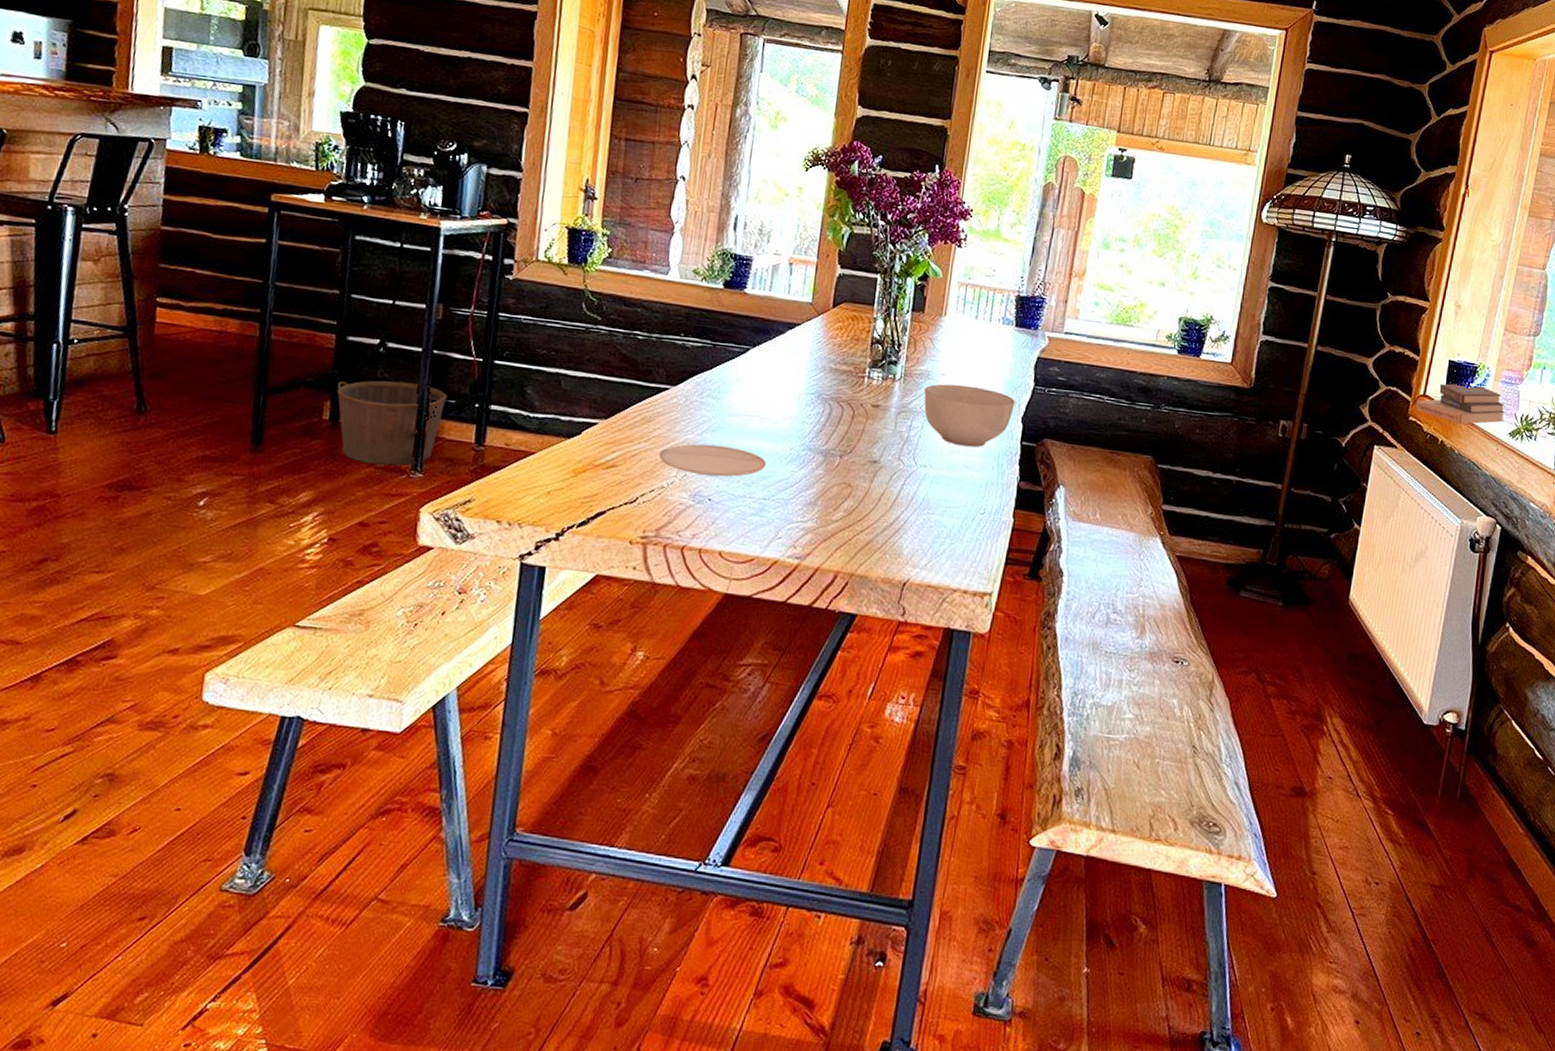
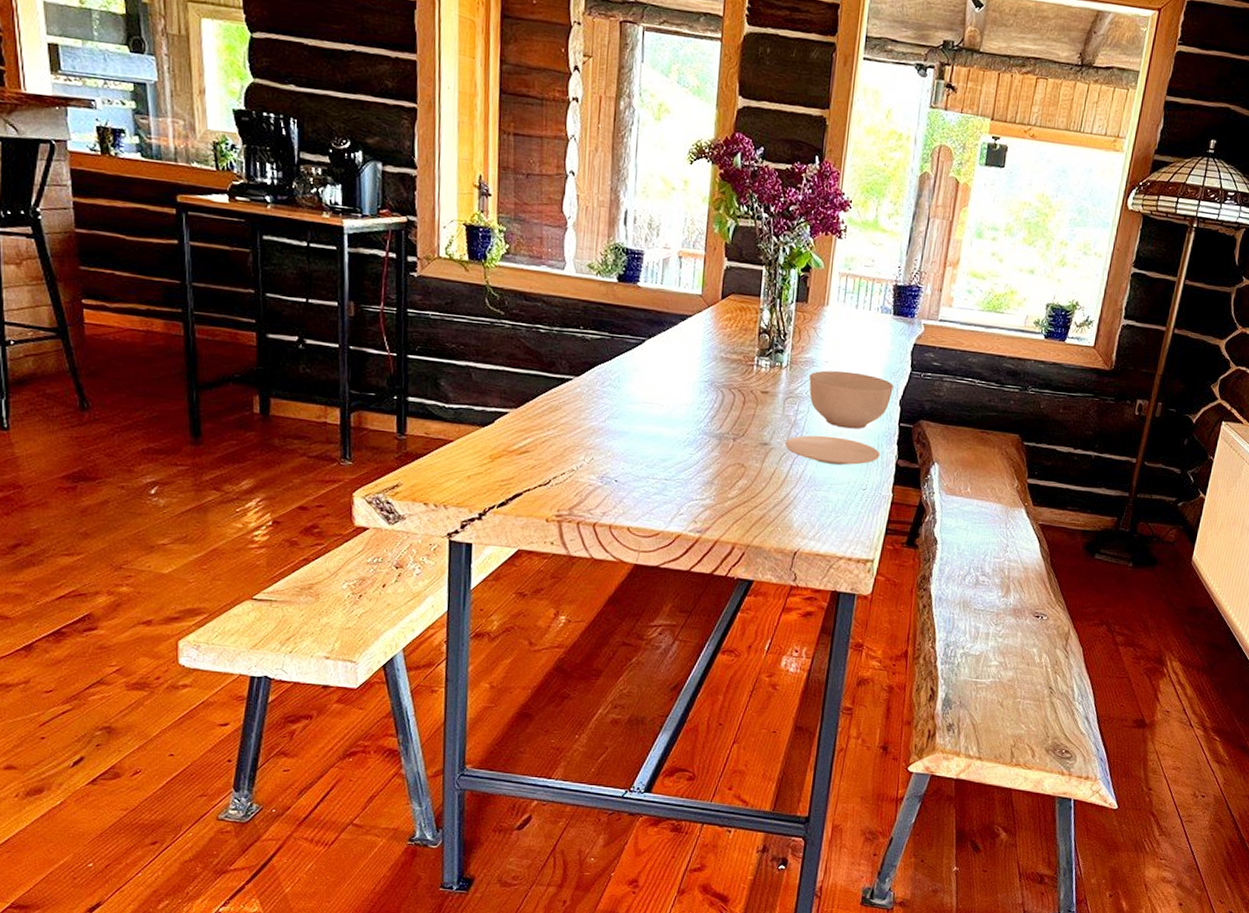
basket: present [337,380,448,466] -> none [263,375,367,455]
plate: present [659,443,767,477] -> none [567,430,667,460]
plate: none [896,453,1000,486] -> present [785,435,880,465]

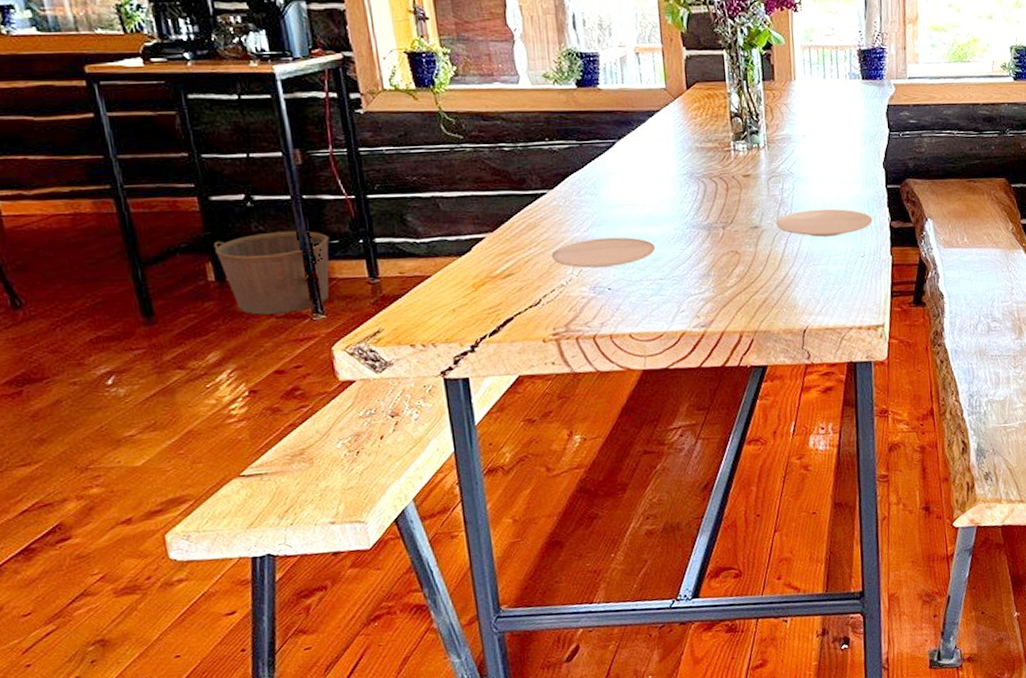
basket: none [263,375,367,455] -> present [213,230,330,315]
plate: none [567,430,667,460] -> present [551,237,656,268]
bowl: present [809,370,893,429] -> none [789,142,875,199]

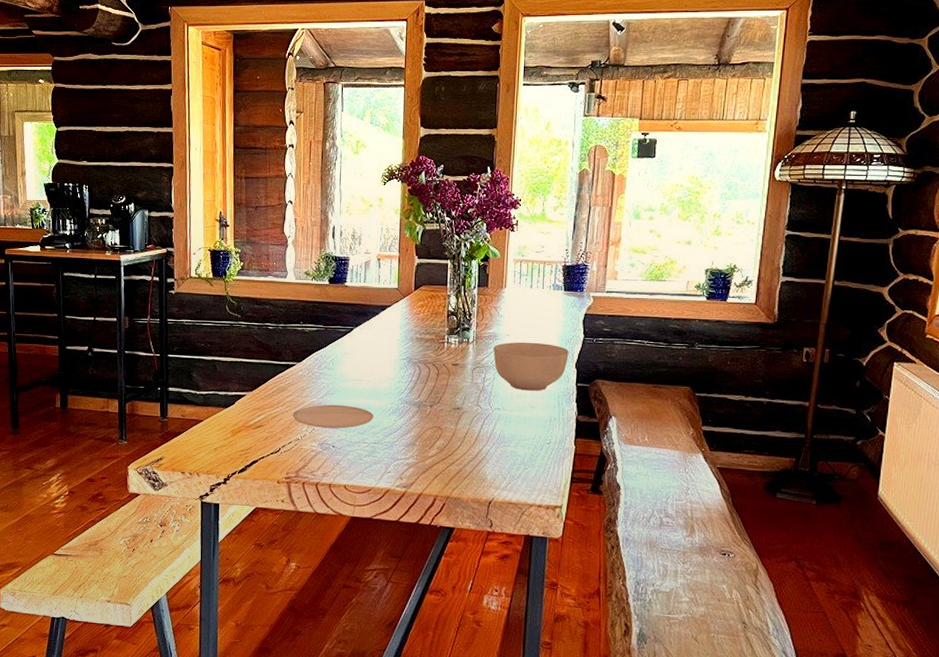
basket: present [213,230,330,315] -> none [63,376,138,437]
plate: present [776,208,873,237] -> none [475,398,561,423]
bowl: none [789,142,875,199] -> present [493,342,569,391]

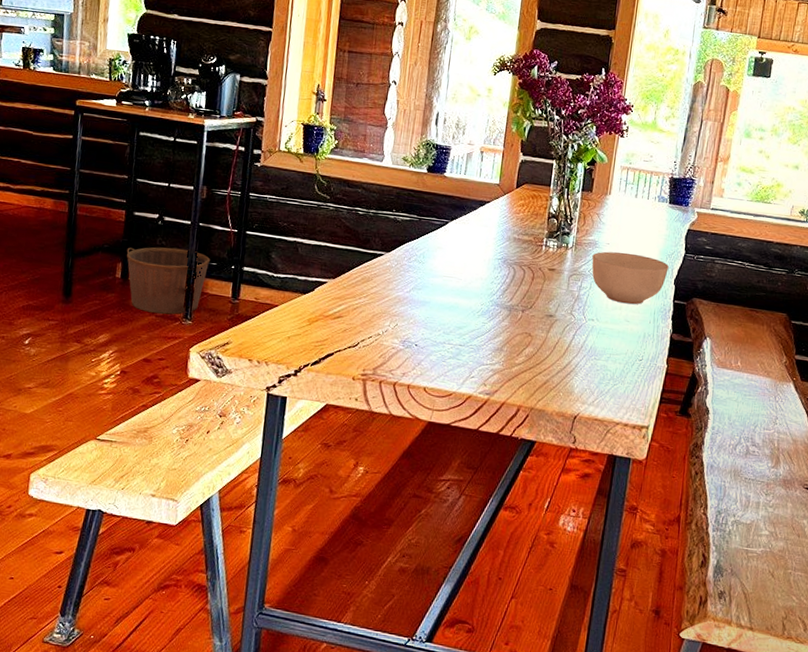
basket: none [63,376,138,437] -> present [126,247,211,315]
plate: present [293,404,374,428] -> none [375,299,462,327]

